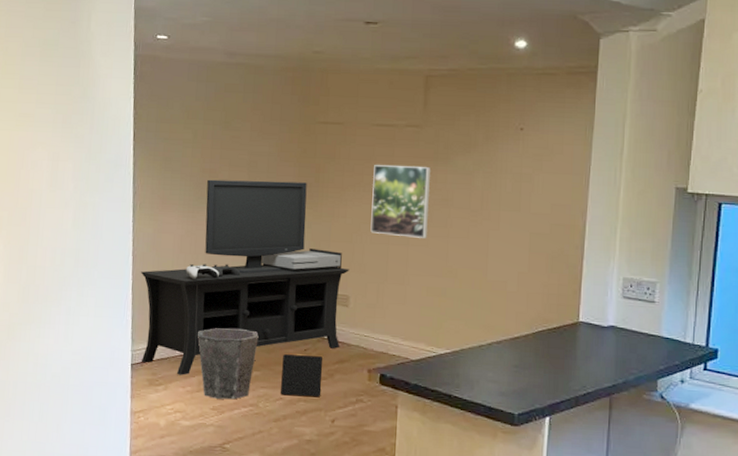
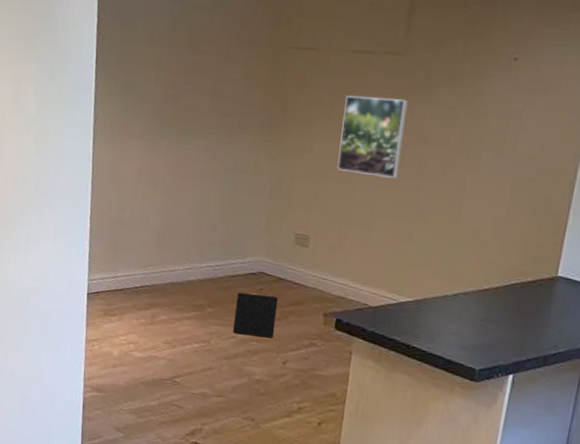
media console: present [140,179,350,375] -> none [97,106,312,308]
waste bin: present [197,328,259,400] -> none [153,262,214,335]

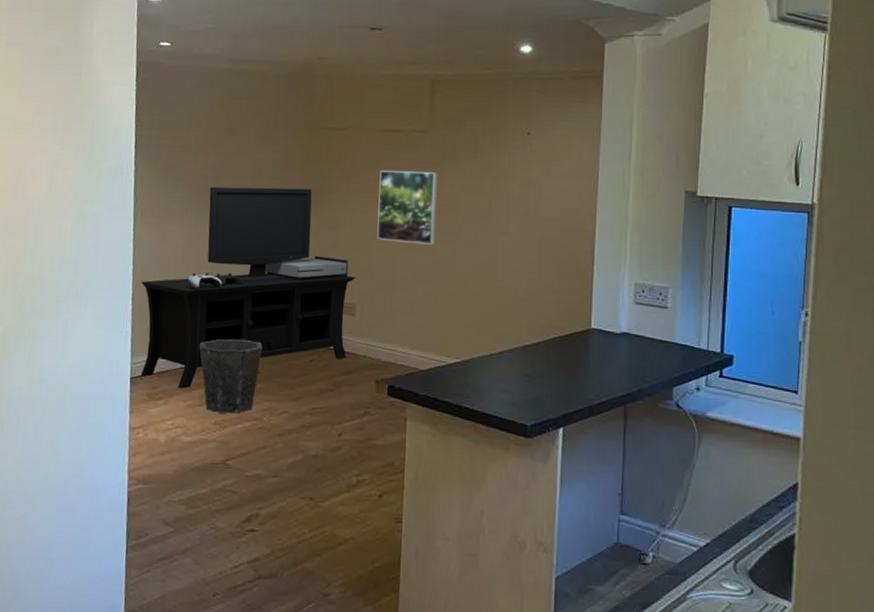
media console: none [97,106,312,308] -> present [140,186,356,389]
waste bin: none [153,262,214,335] -> present [199,338,263,414]
speaker: present [233,292,279,337] -> none [285,366,330,410]

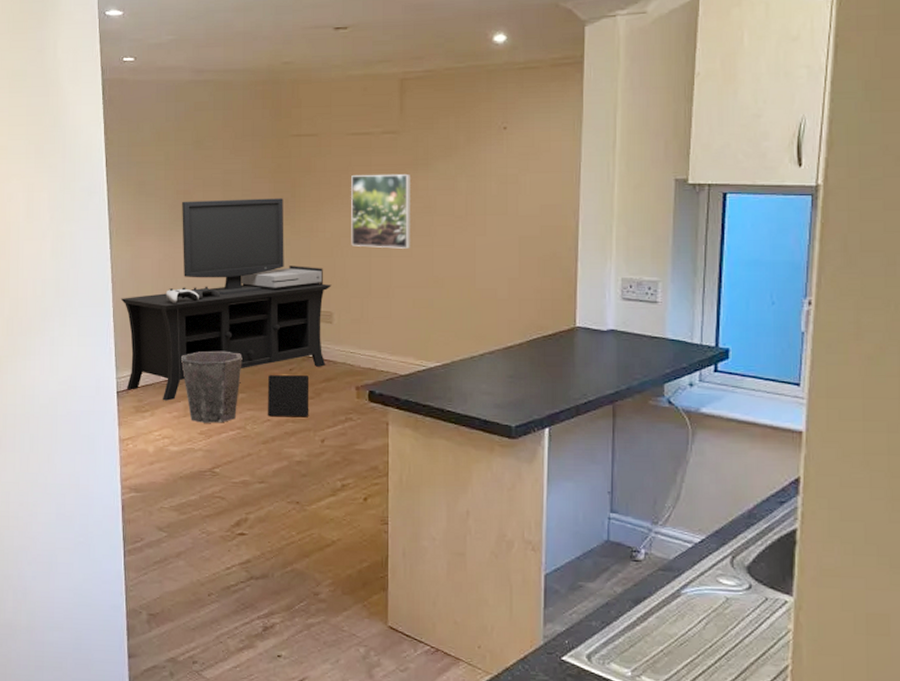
speaker: none [285,366,330,410] -> present [268,375,310,417]

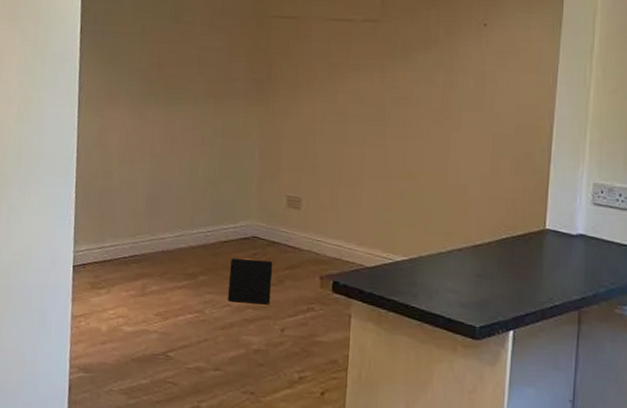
media console: present [120,198,332,401] -> none [83,74,302,279]
waste bin: present [181,350,242,423] -> none [142,229,206,305]
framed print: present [351,175,410,249] -> none [324,61,388,139]

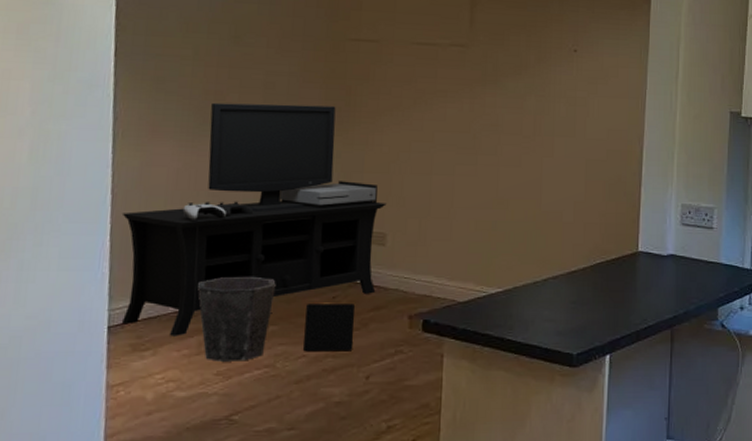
media console: none [83,74,302,279] -> present [121,102,387,336]
waste bin: none [142,229,206,305] -> present [197,276,276,362]

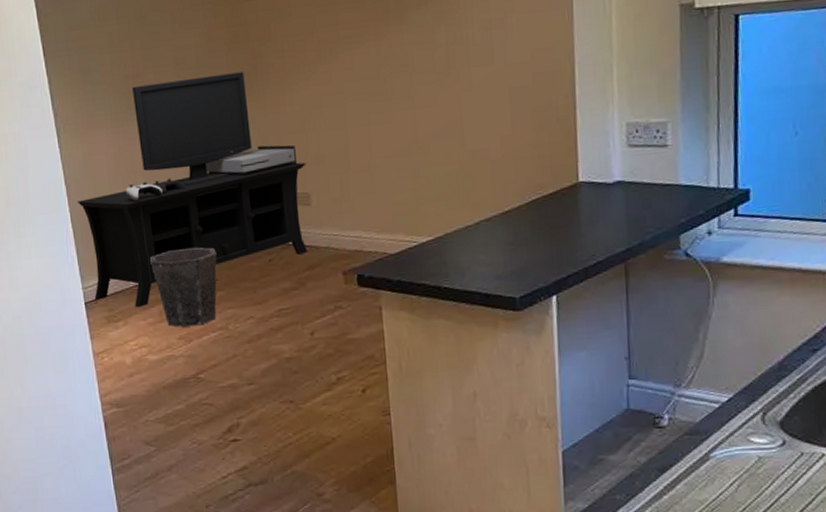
speaker: present [303,304,356,352] -> none [246,265,295,313]

